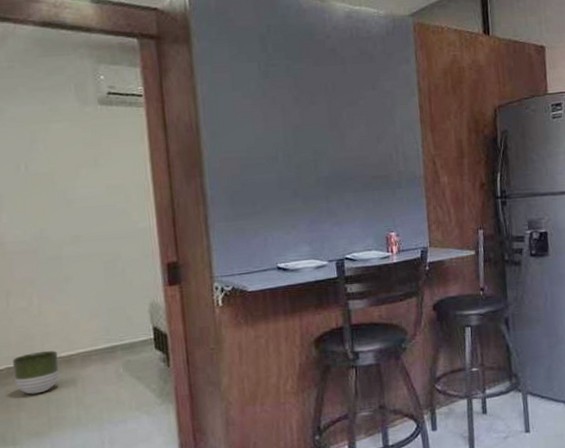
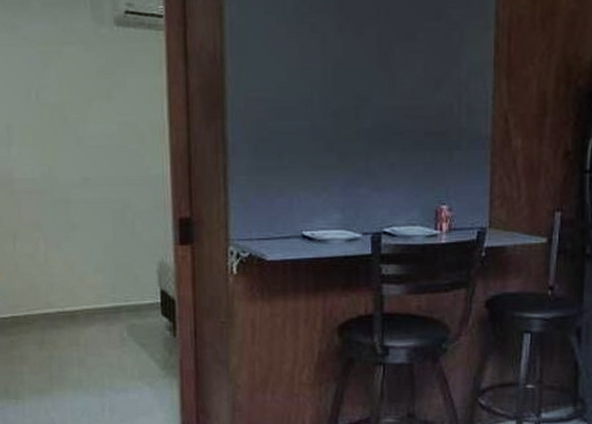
planter: present [12,351,59,394] -> none [17,304,62,348]

